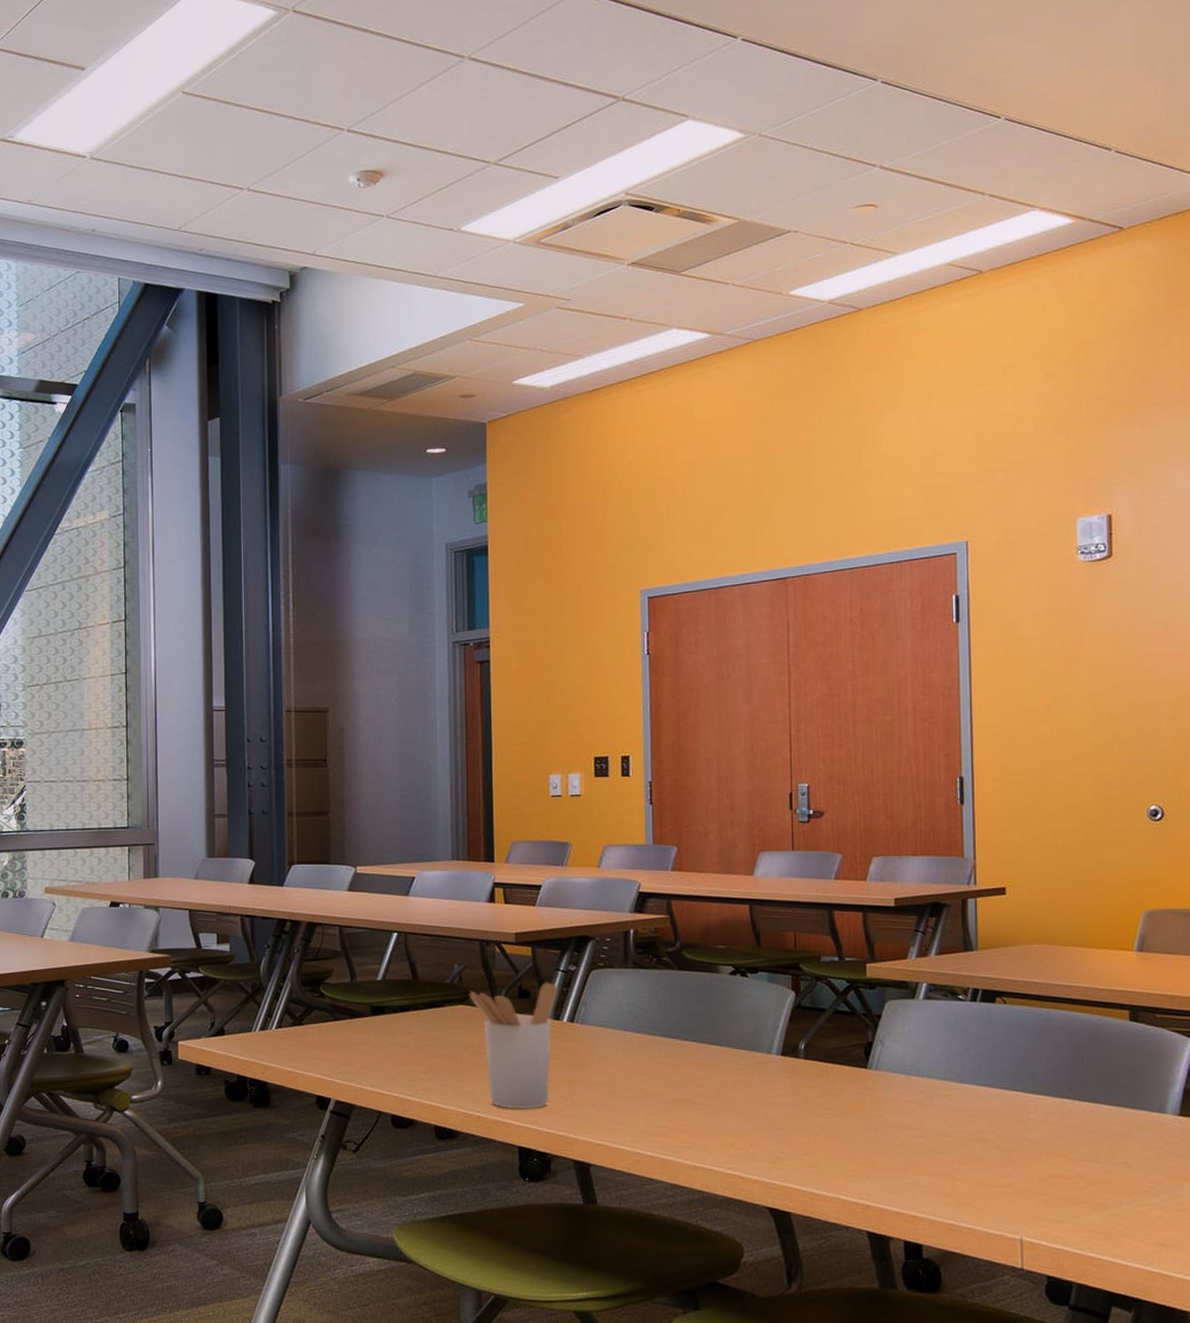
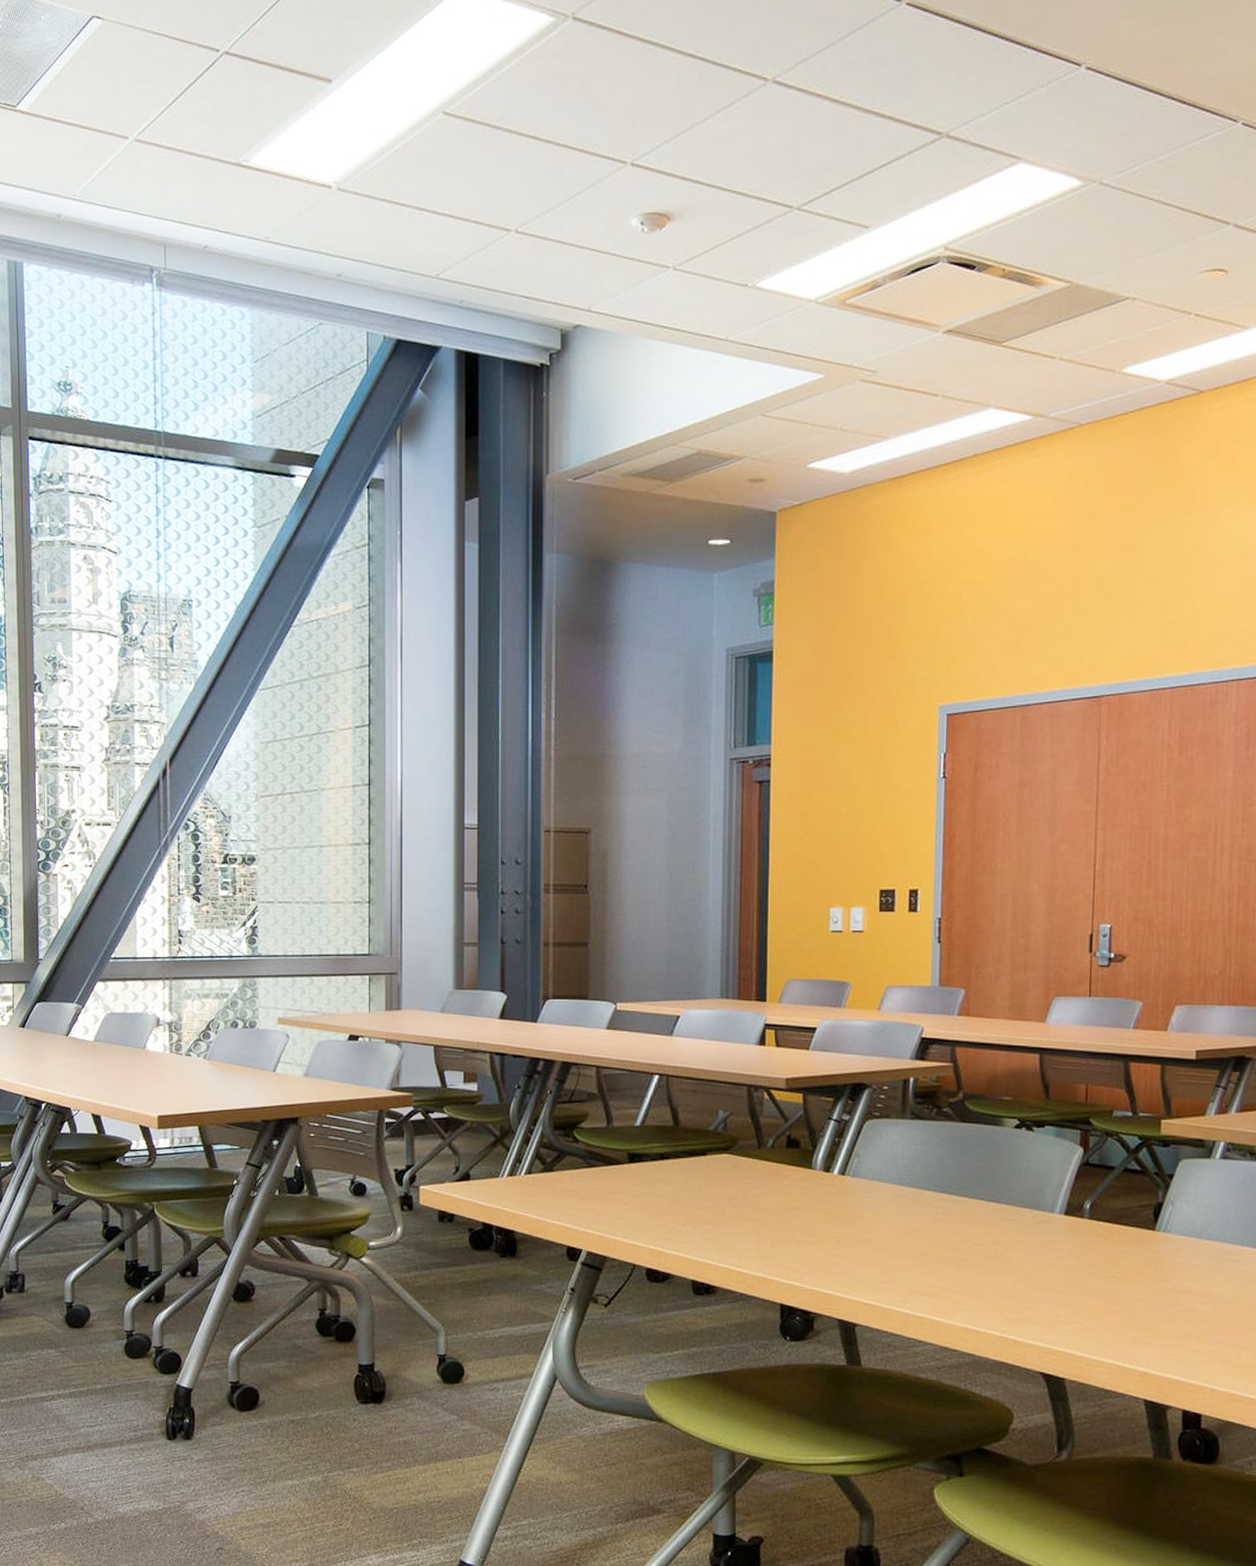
utensil holder: present [469,982,558,1110] -> none [734,1132,829,1266]

